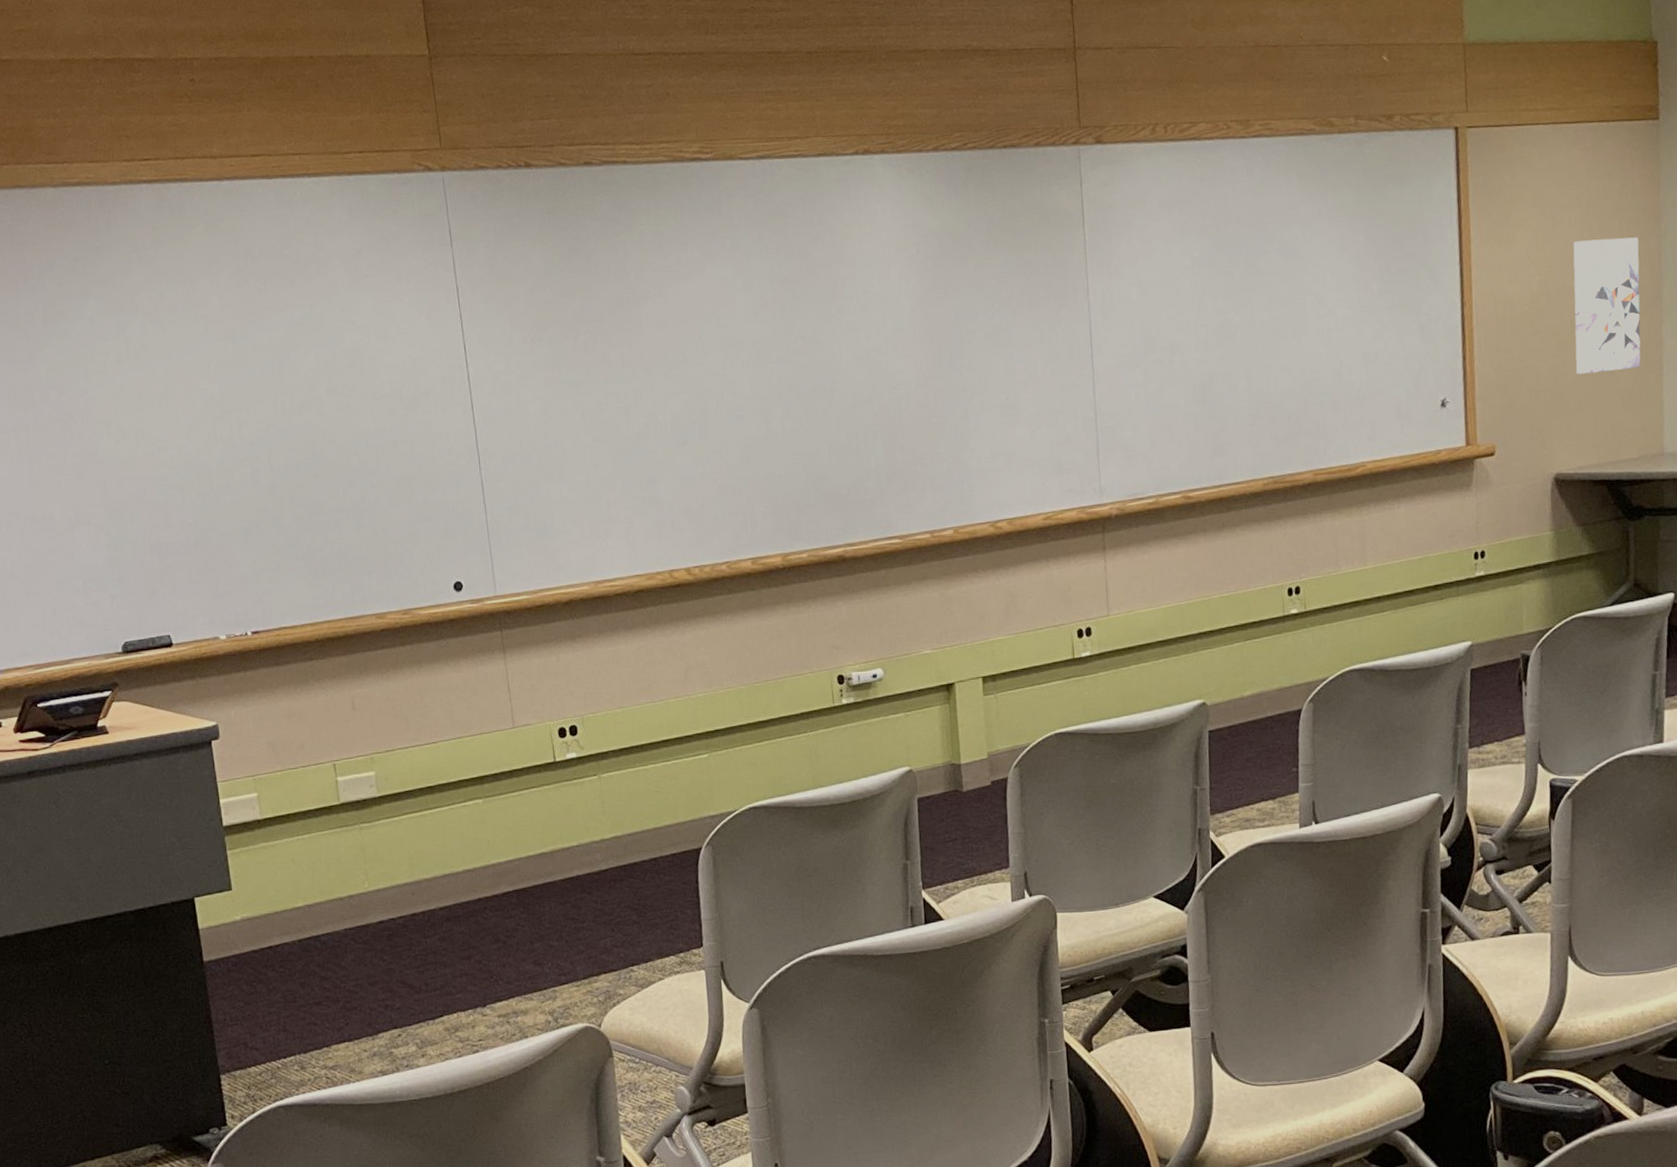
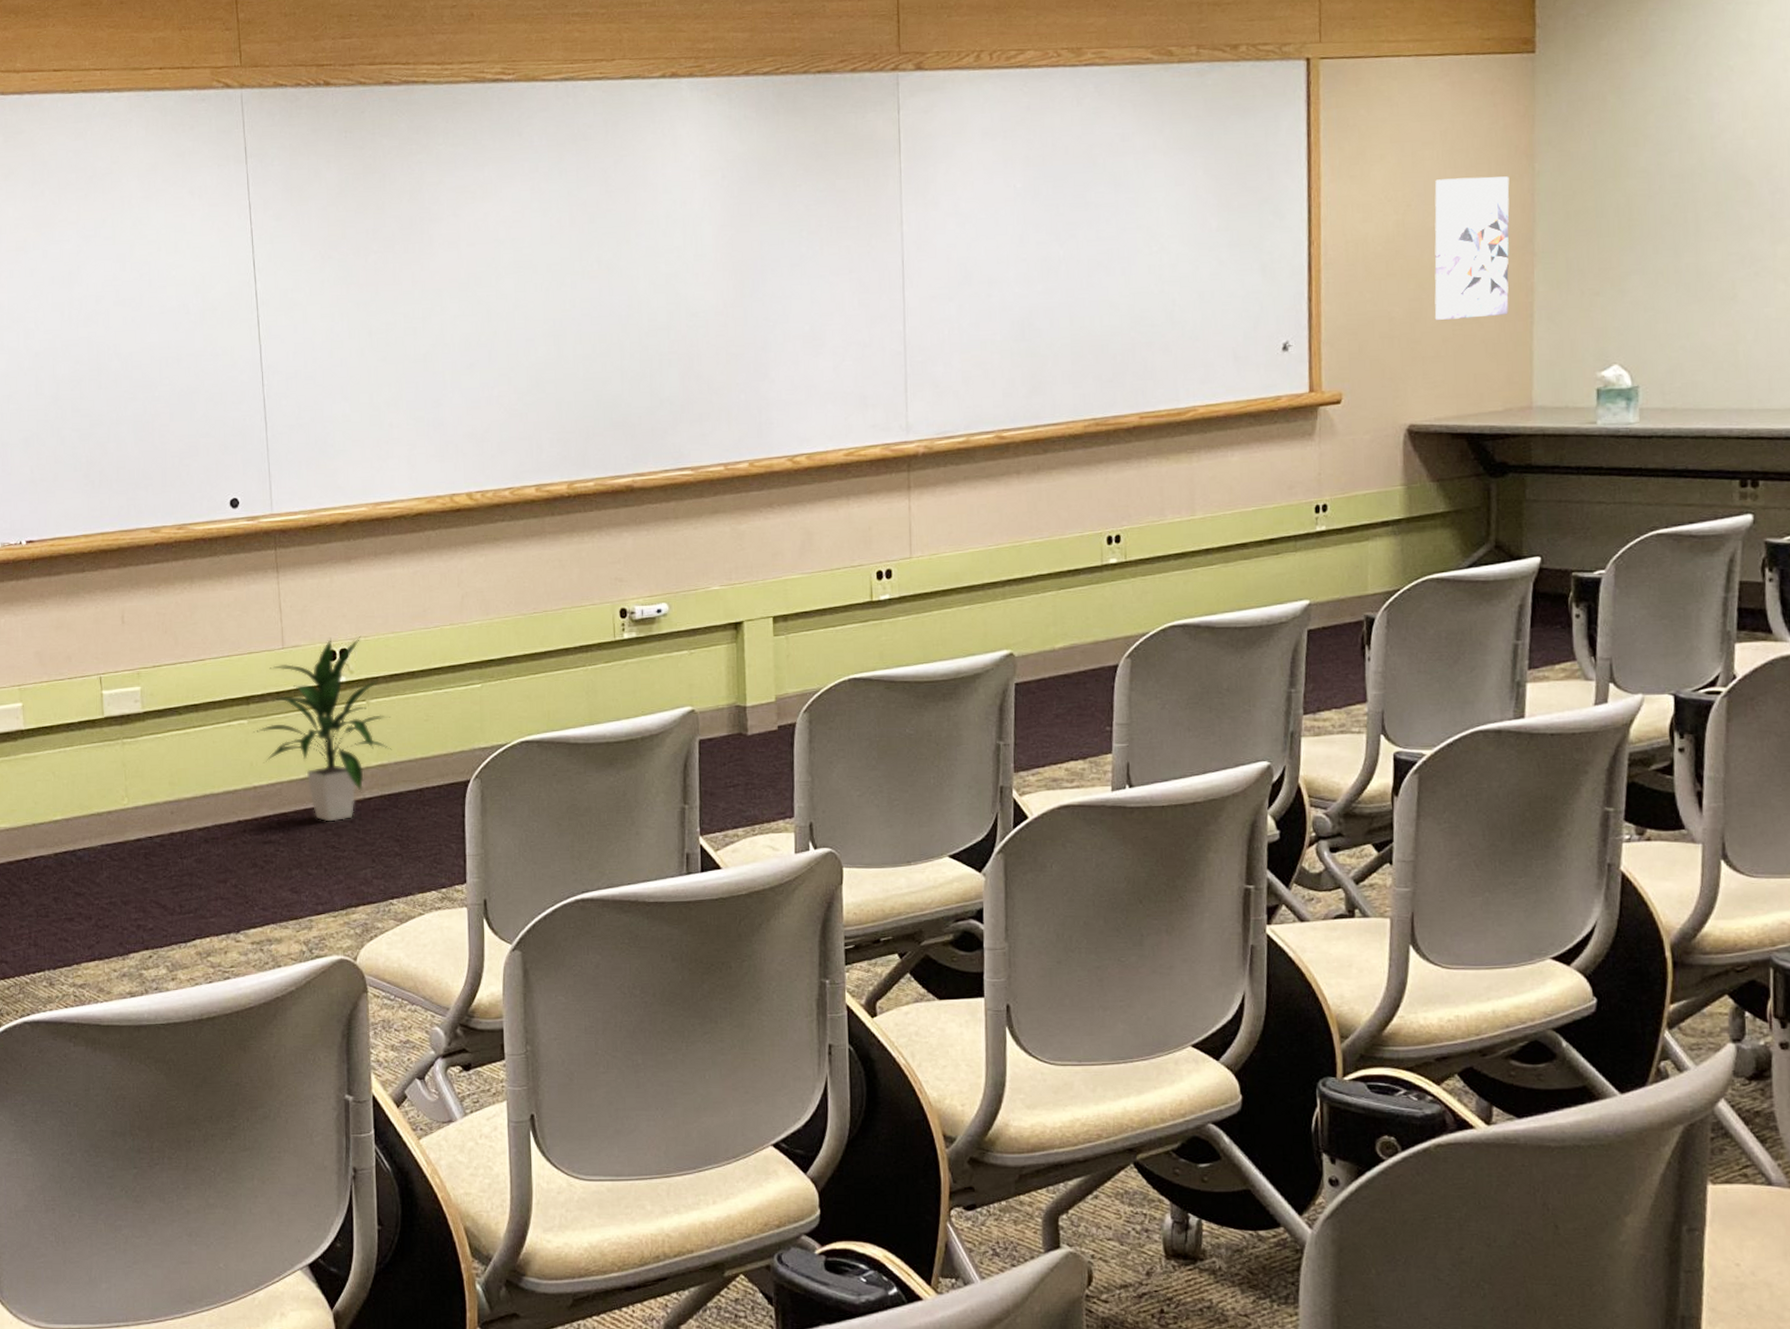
indoor plant: none [489,712,625,895] -> present [254,635,392,822]

